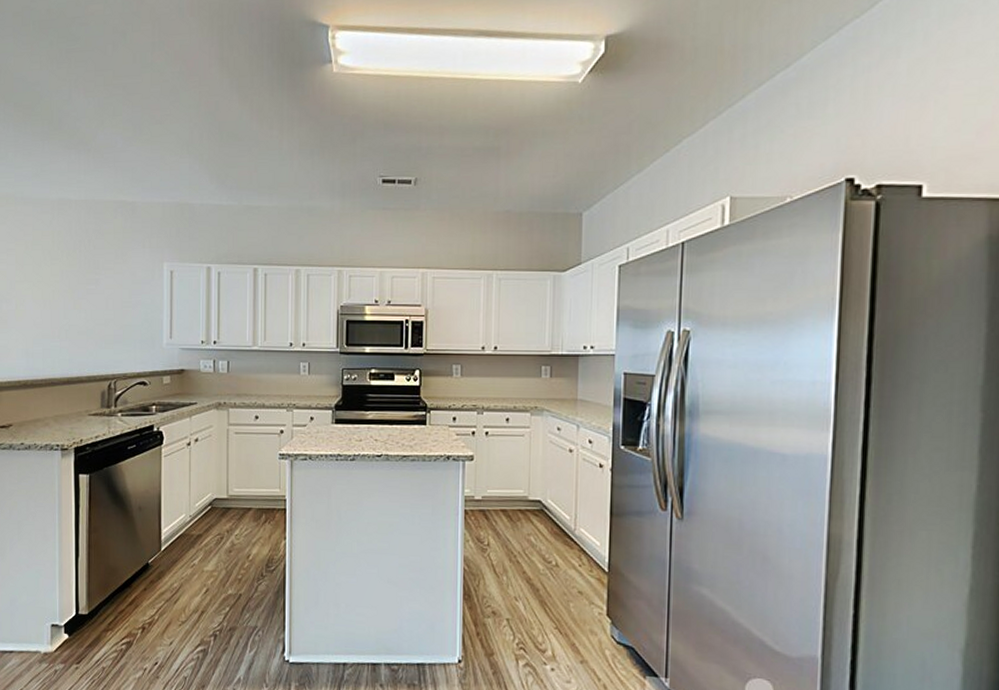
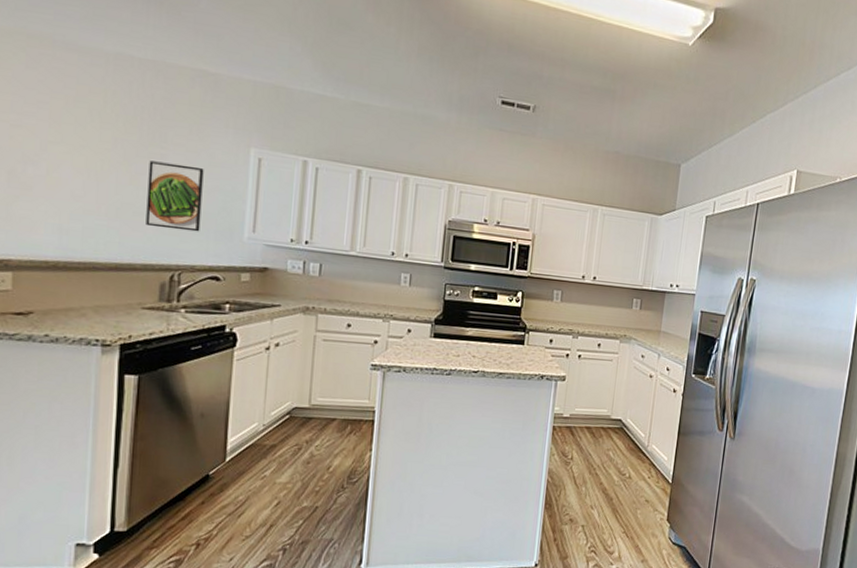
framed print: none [87,286,129,343] -> present [146,160,204,232]

